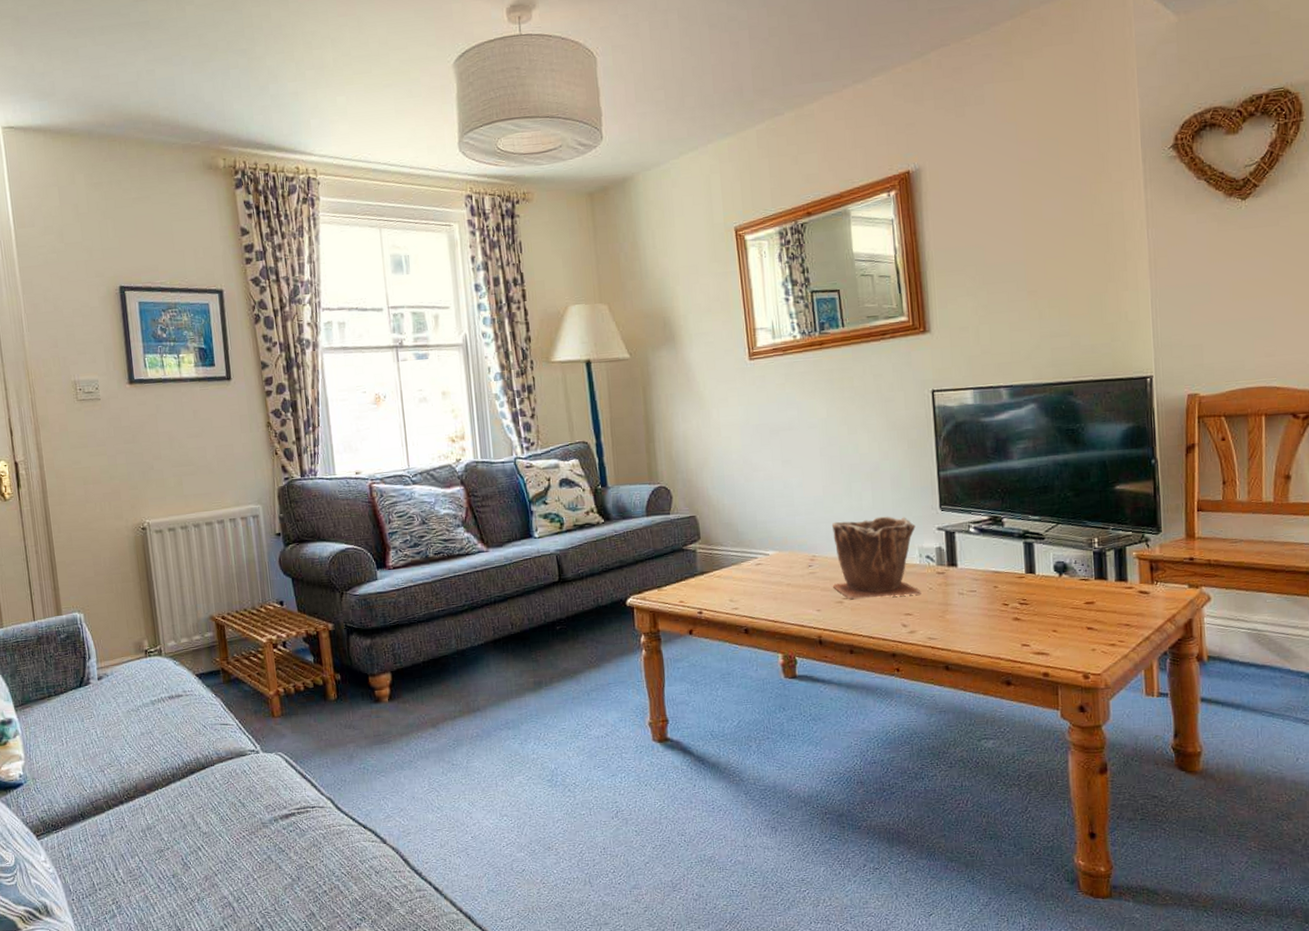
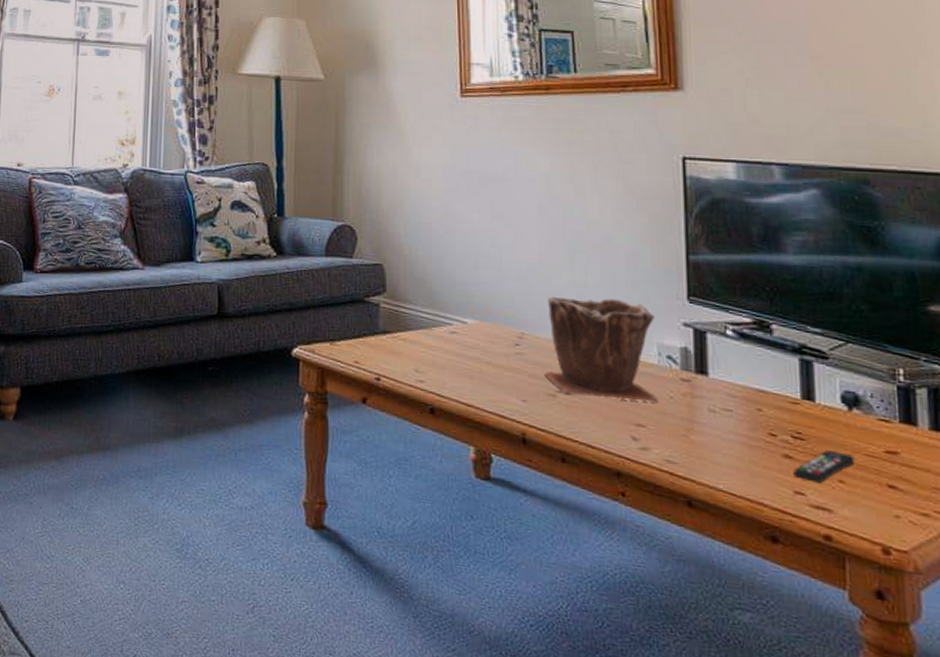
remote control: none [1021,608,1064,636] -> present [793,449,855,483]

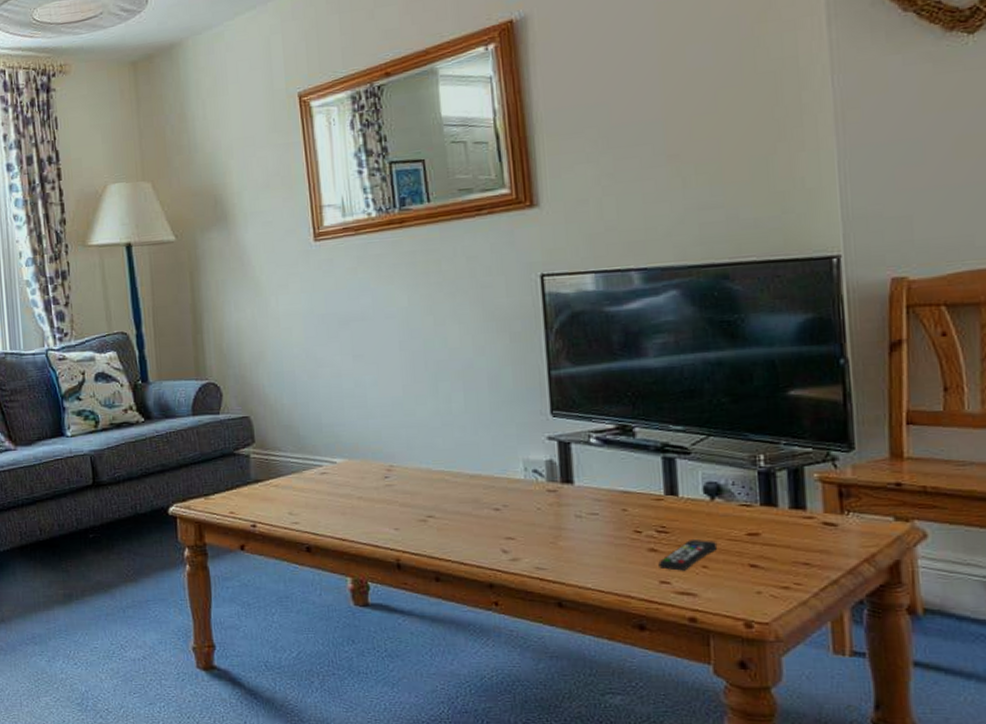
plant pot: present [543,296,659,403] -> none [413,421,527,517]

